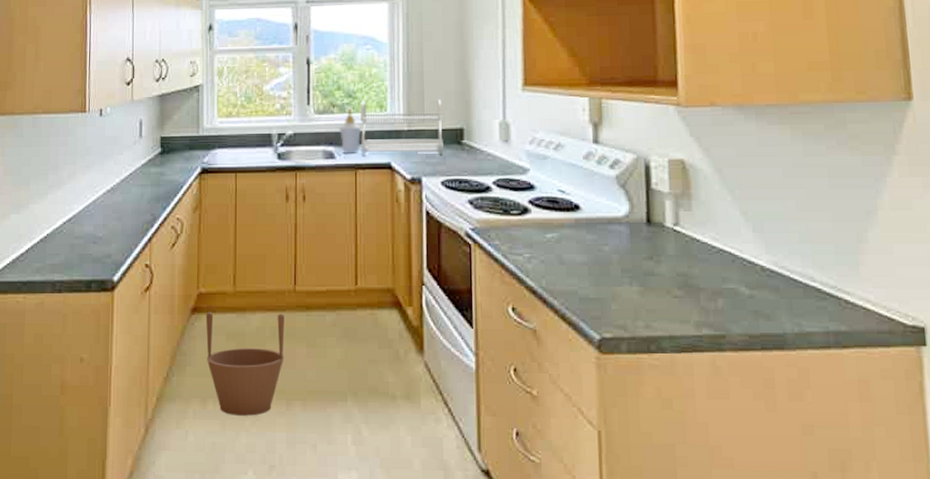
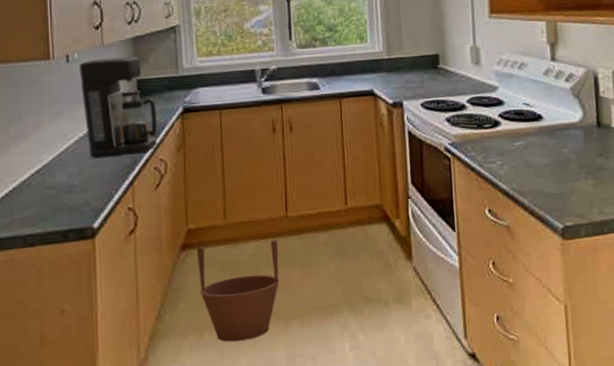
coffee maker: none [110,114,177,211] -> present [79,56,158,158]
soap bottle: present [338,107,362,153] -> none [321,40,344,84]
dish rack: present [358,99,443,156] -> none [340,29,422,85]

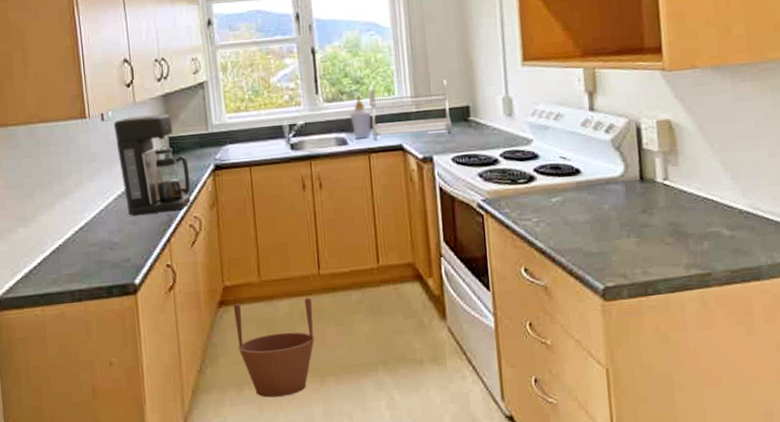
soap bottle: none [321,40,344,84] -> present [349,93,372,139]
dish rack: none [340,29,422,85] -> present [367,79,452,140]

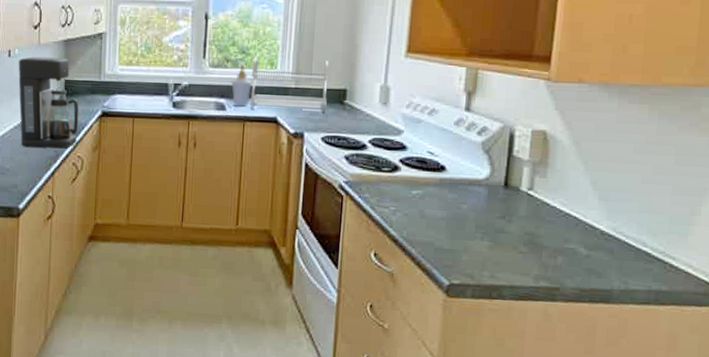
bucket: present [233,297,315,398] -> none [100,240,171,331]

